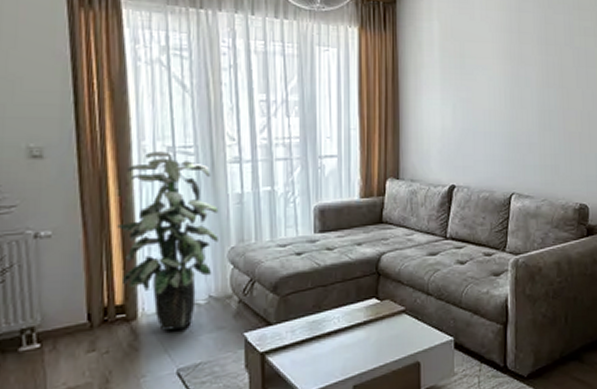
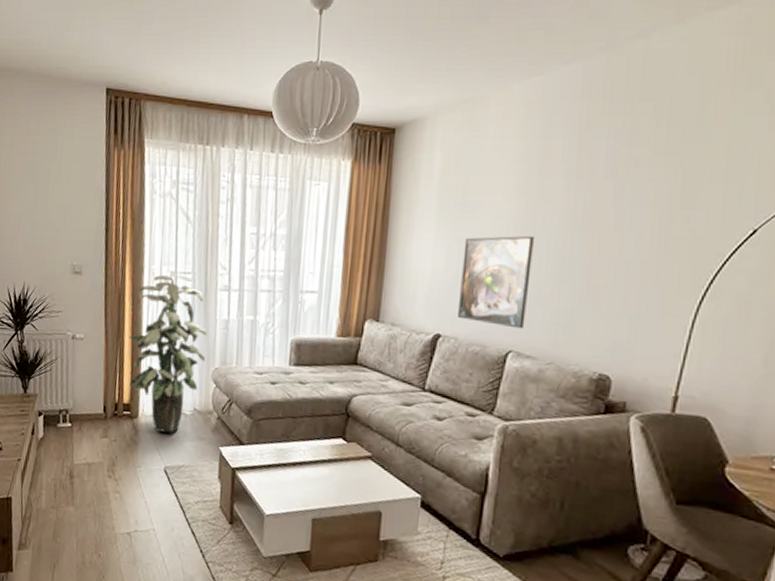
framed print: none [466,93,522,173] -> present [458,235,534,329]

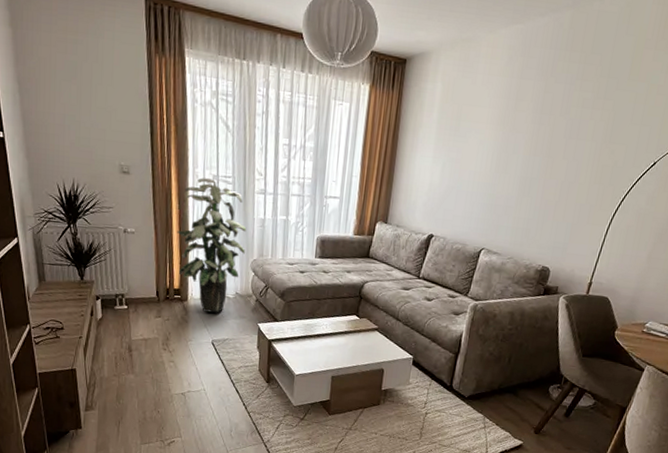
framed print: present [458,235,534,329] -> none [447,157,507,232]

